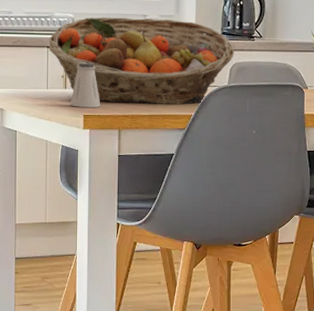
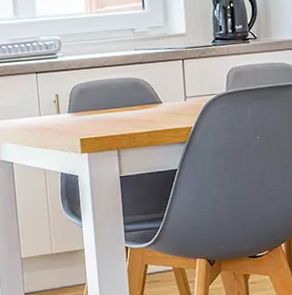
fruit basket: present [48,17,234,105] -> none [37,30,230,123]
saltshaker: present [70,63,101,108] -> none [65,84,97,132]

